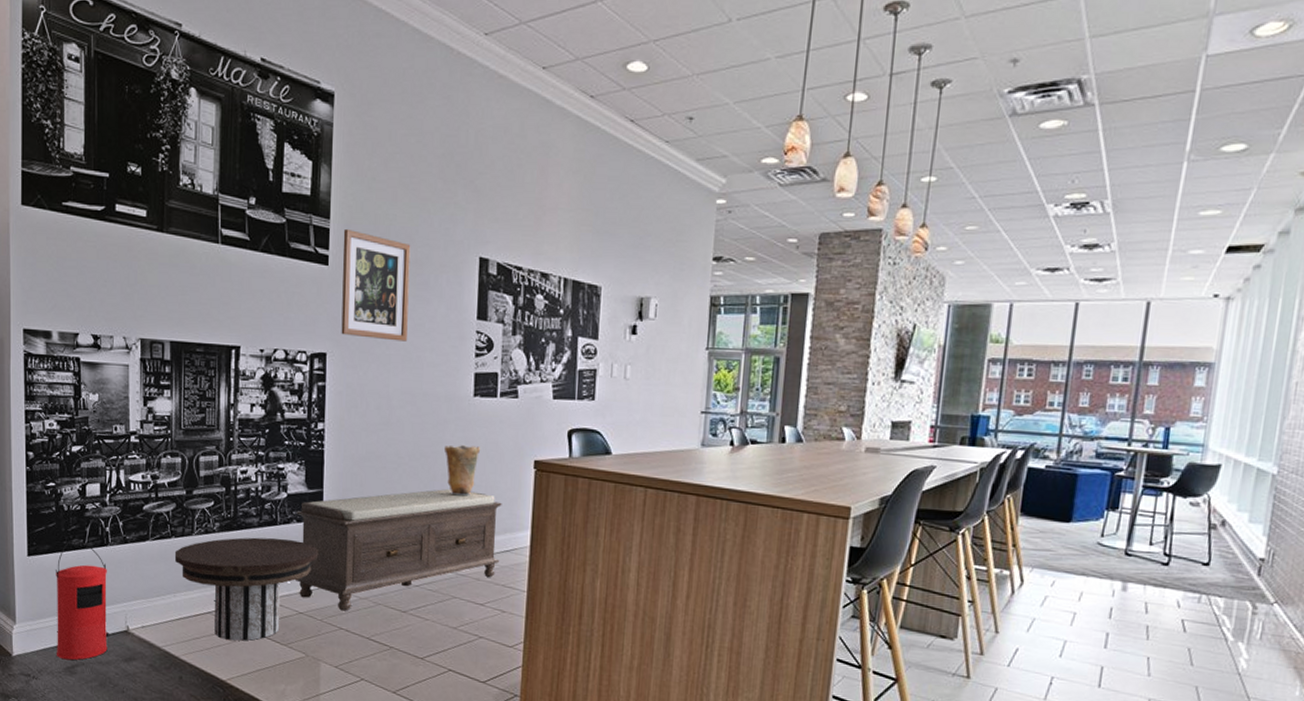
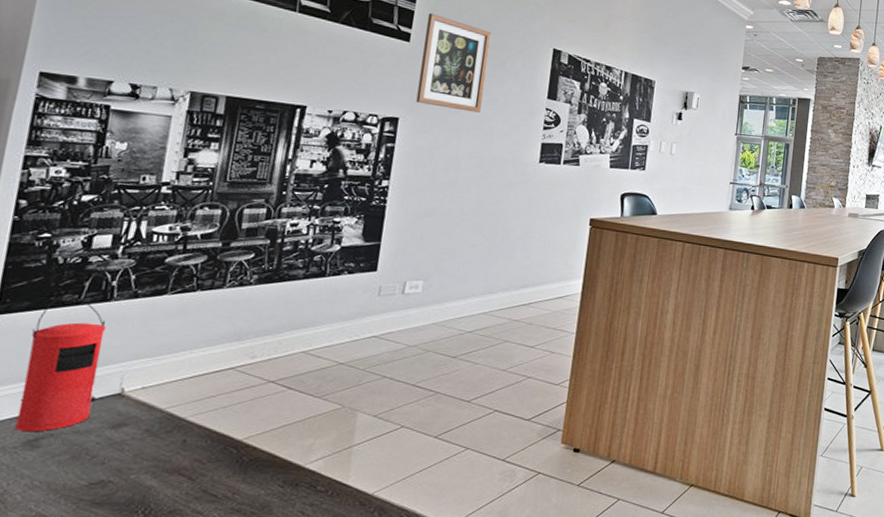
side table: present [174,537,319,641] -> none [196,289,369,396]
bench: present [295,488,502,611] -> none [339,242,558,360]
vase: present [445,445,480,496] -> none [508,204,542,249]

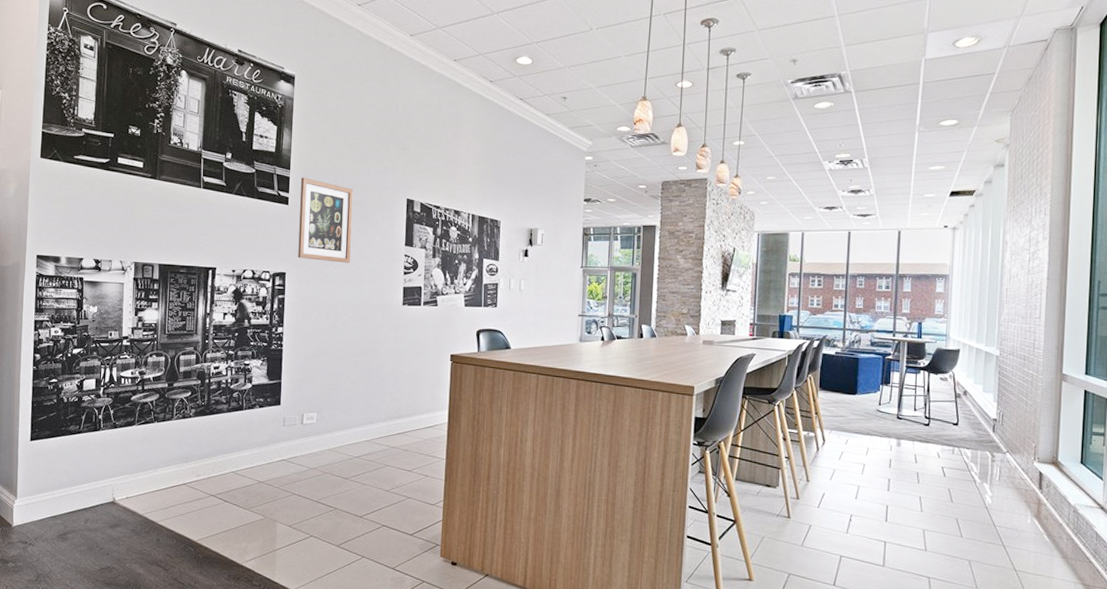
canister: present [15,296,106,432] -> none [51,427,99,528]

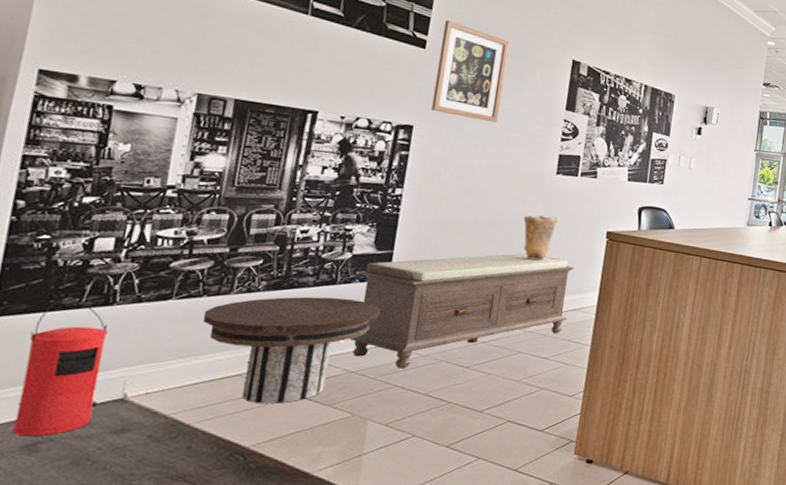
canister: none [51,427,99,528] -> present [12,299,108,437]
side table: none [156,420,277,507] -> present [202,296,381,404]
bench: none [257,378,425,480] -> present [350,253,574,369]
vase: none [380,343,408,384] -> present [523,215,558,261]

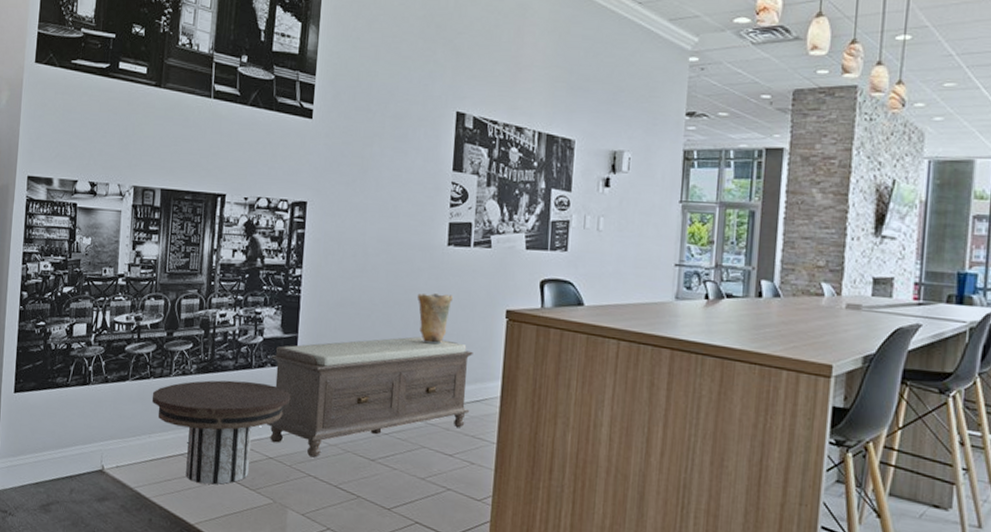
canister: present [12,299,108,437] -> none [34,378,87,498]
wall art: present [431,19,510,123] -> none [322,84,391,192]

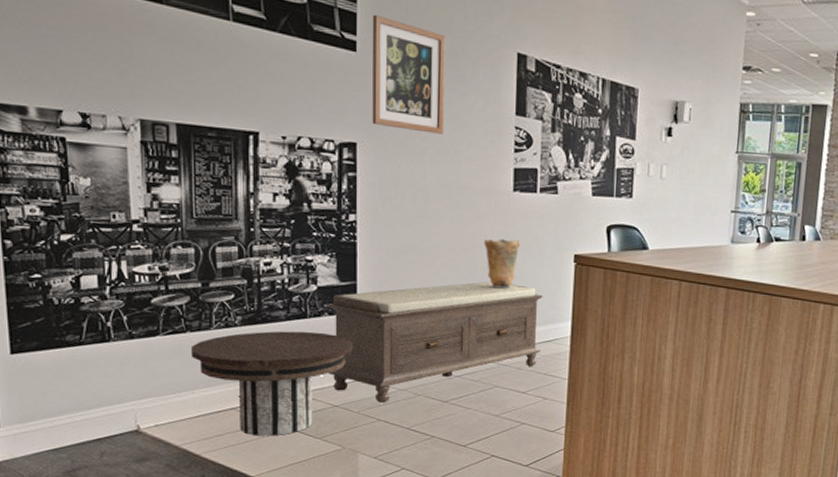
wall art: none [322,84,391,192] -> present [372,14,446,134]

